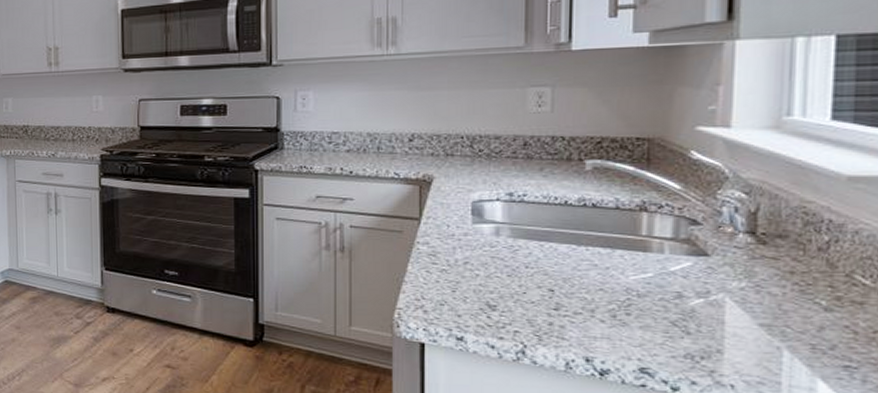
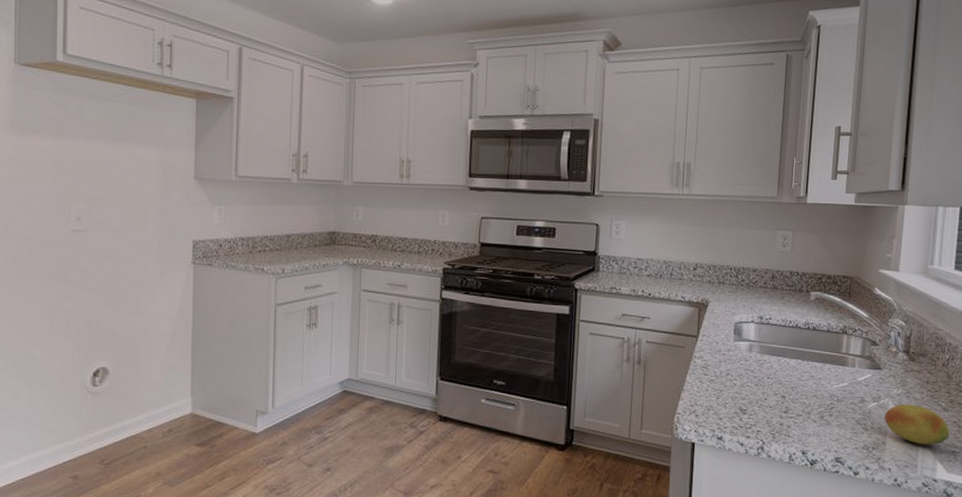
fruit: none [717,301,838,357] -> present [884,404,950,445]

